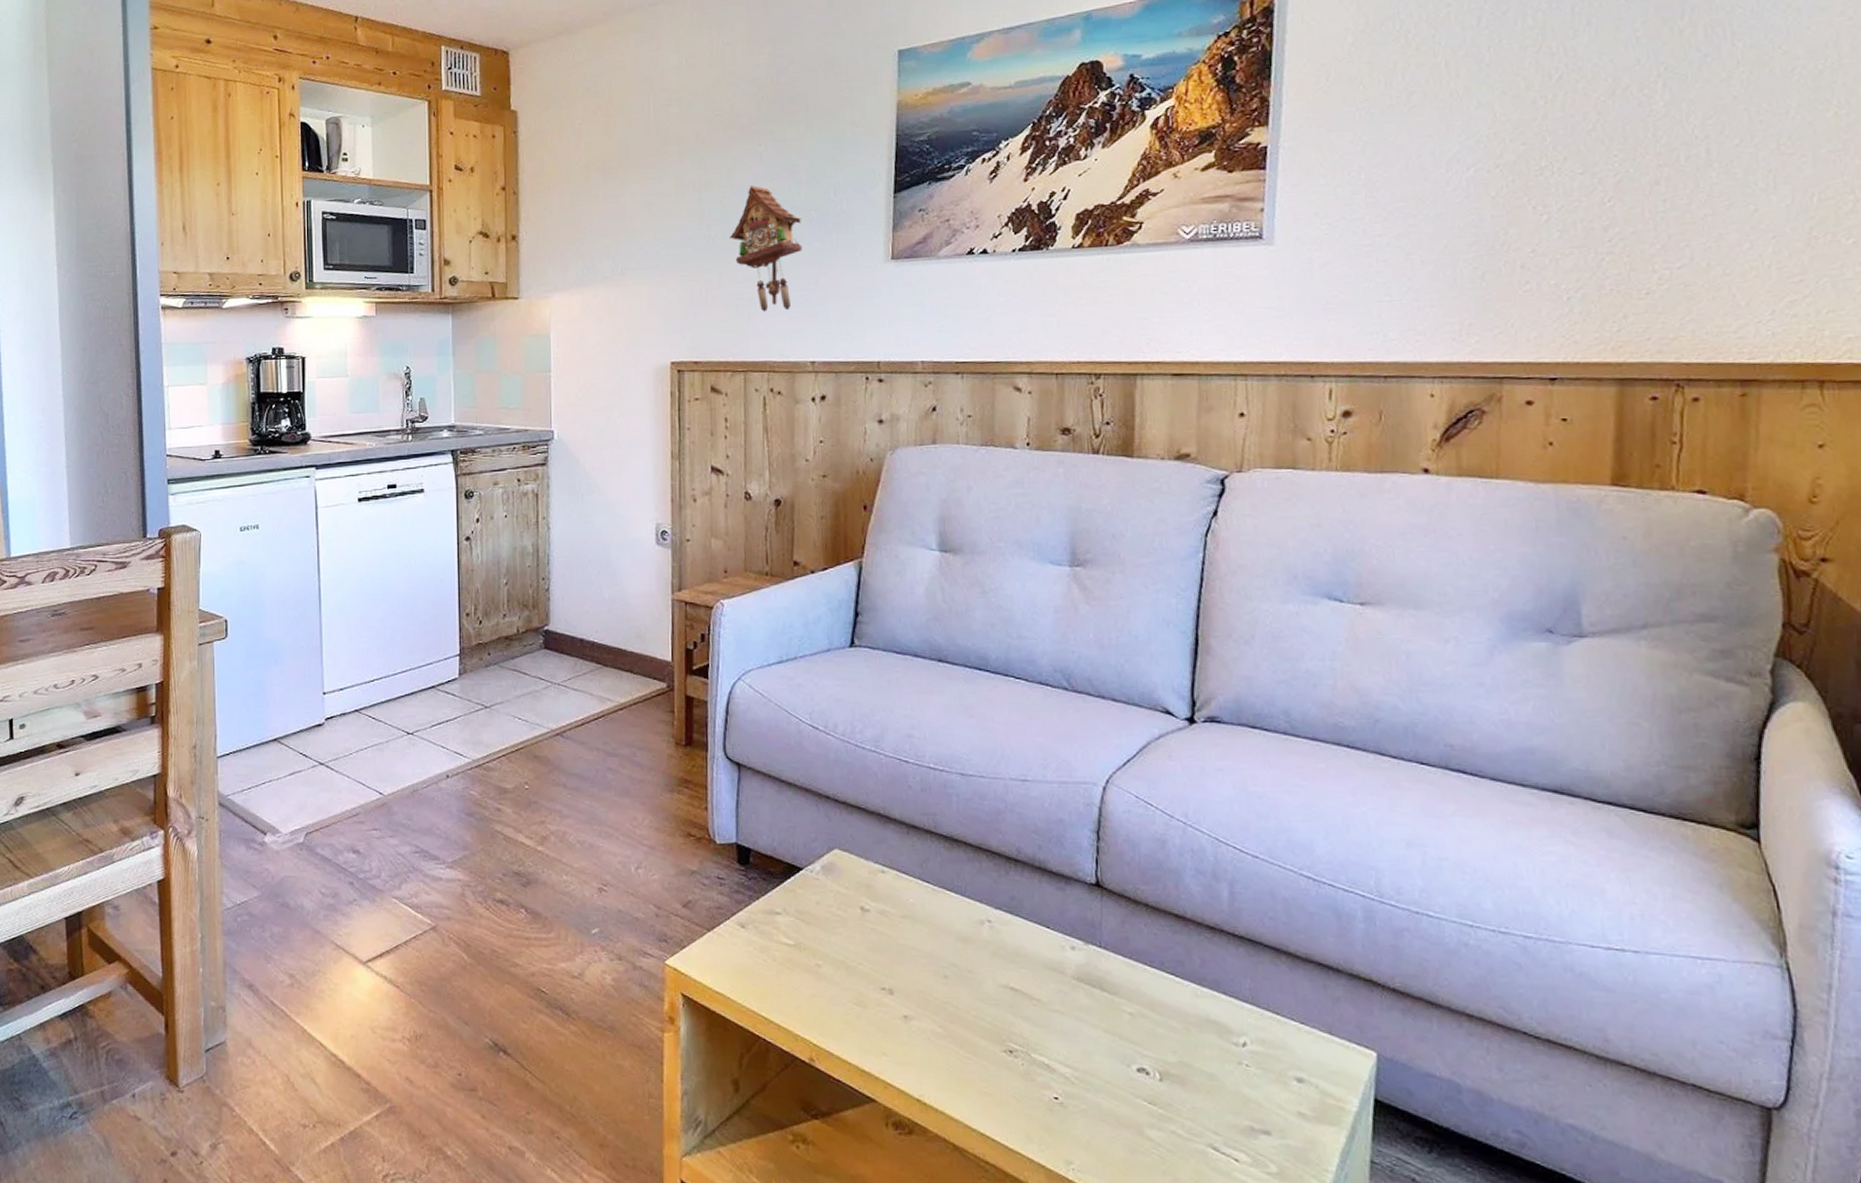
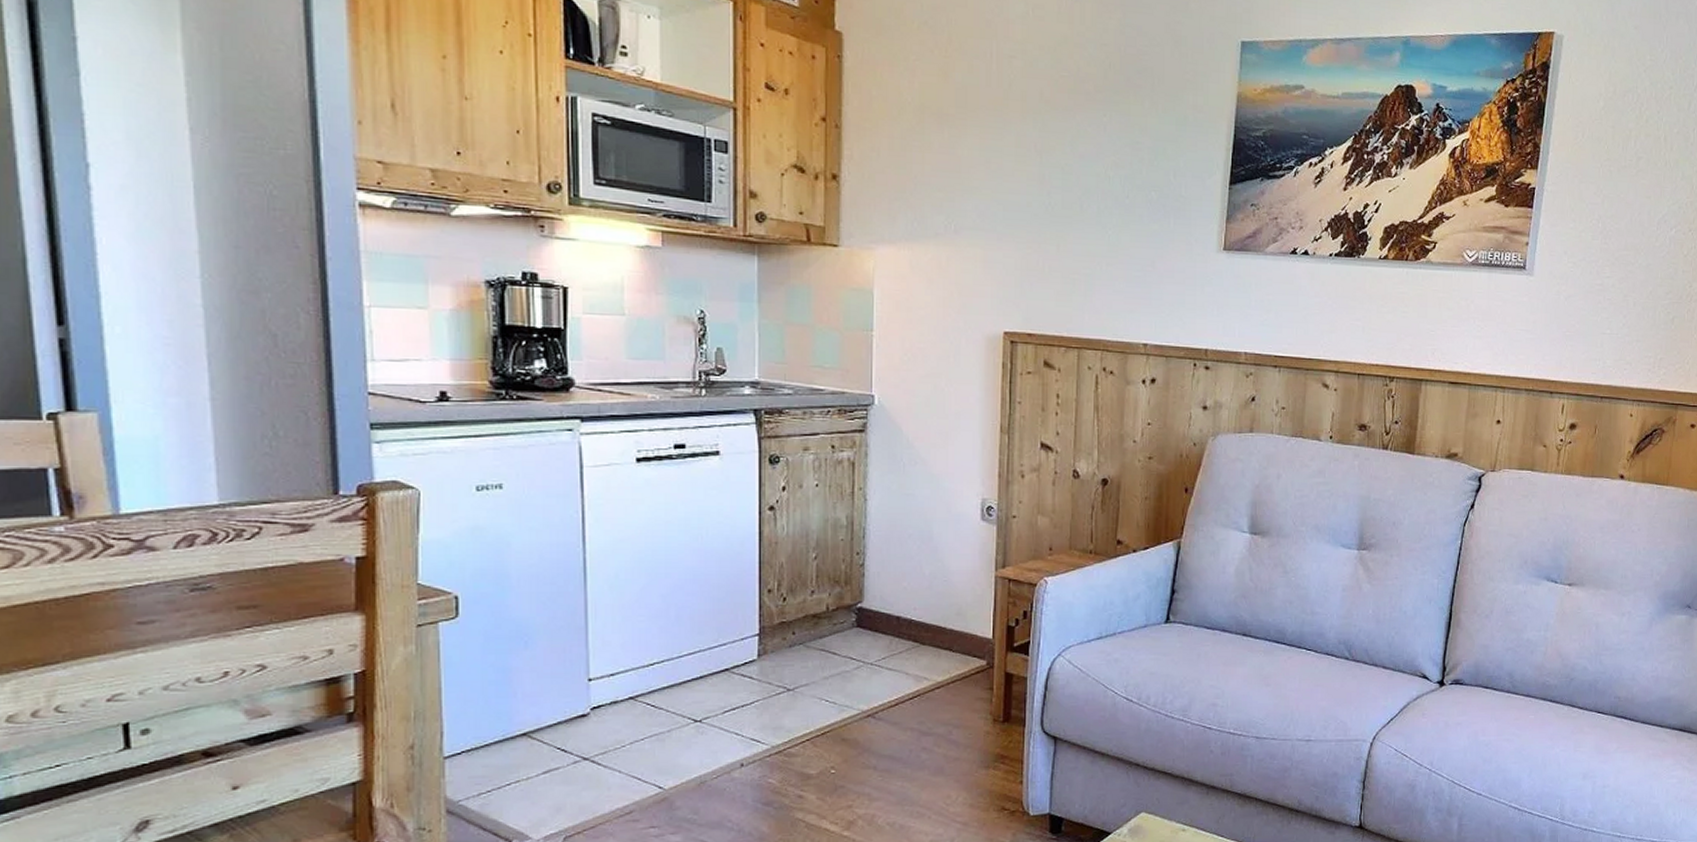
cuckoo clock: present [730,186,803,312] -> none [1070,157,1143,290]

